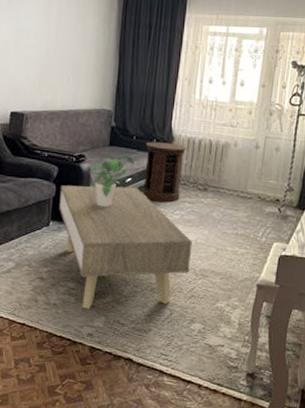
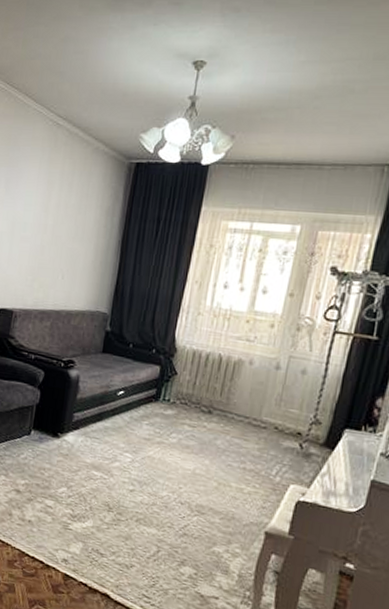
coffee table: present [59,185,192,309] -> none [42,392,189,540]
potted plant: present [89,155,135,207] -> none [77,365,129,421]
side table: present [143,142,187,202] -> none [136,351,192,423]

